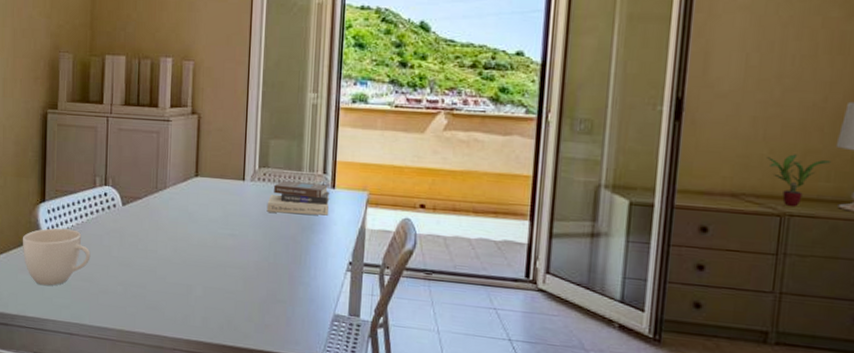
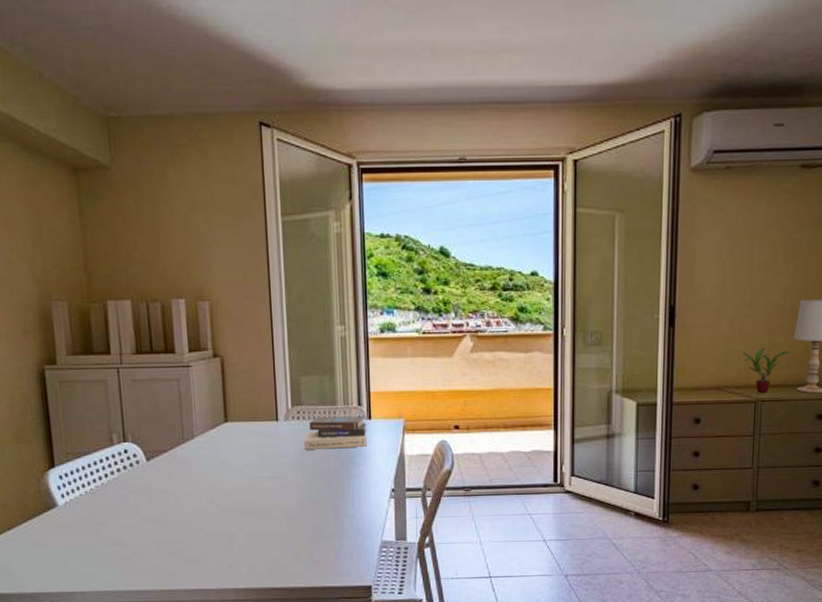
cup: present [23,228,91,286] -> none [33,493,117,557]

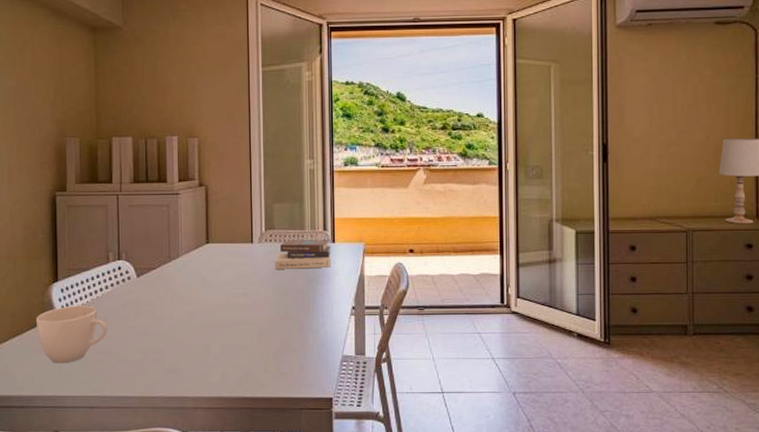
cup: none [33,493,117,557] -> present [36,305,108,364]
potted plant: present [743,348,791,394] -> none [672,182,717,224]

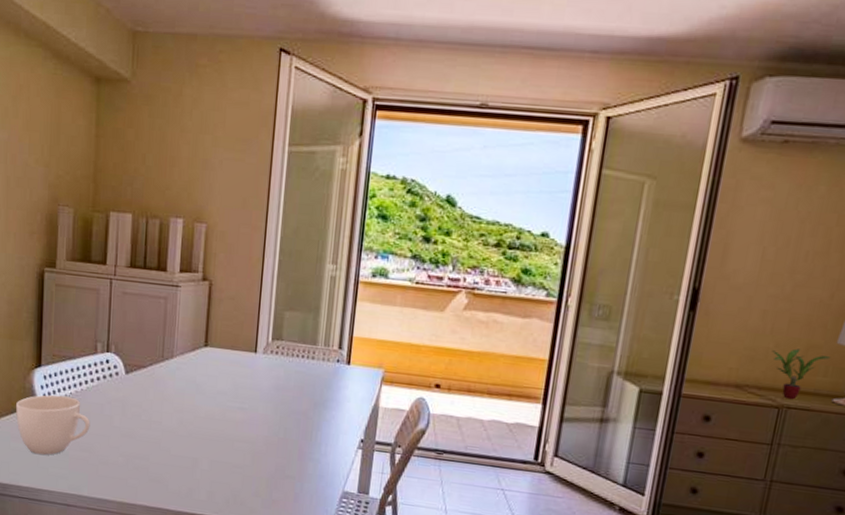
books: present [275,239,331,269] -> none [278,354,345,392]
potted plant: none [672,182,717,224] -> present [772,348,831,400]

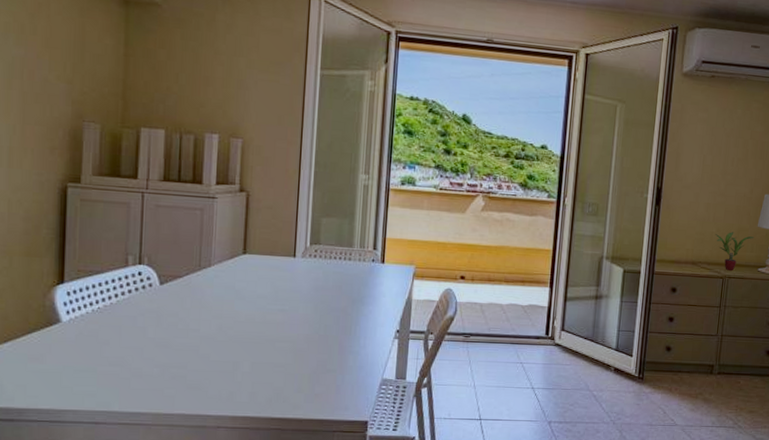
cup: present [16,394,90,455] -> none [34,311,121,374]

